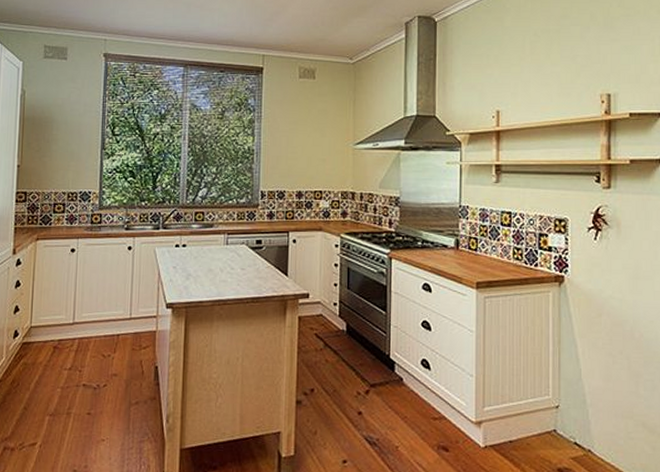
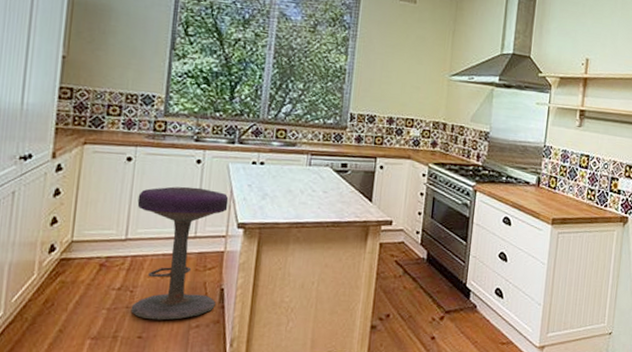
stool: none [80,272,157,398] -> present [130,186,229,320]

